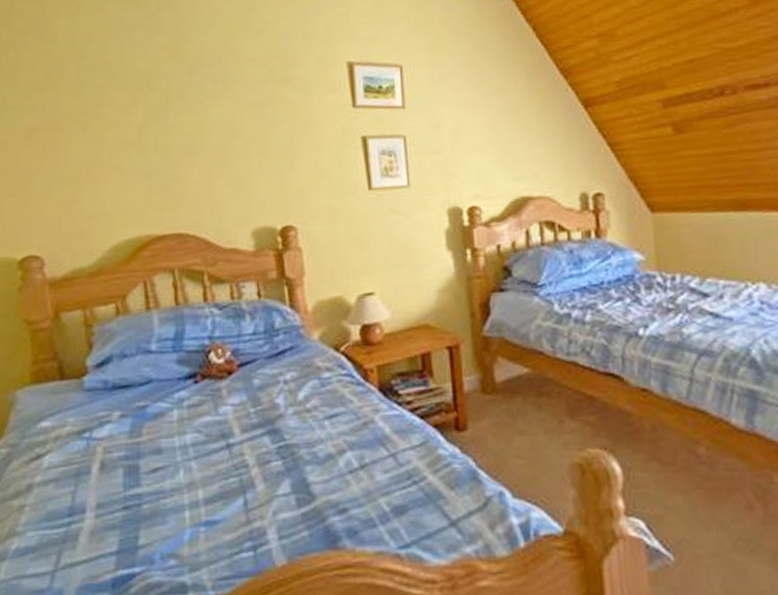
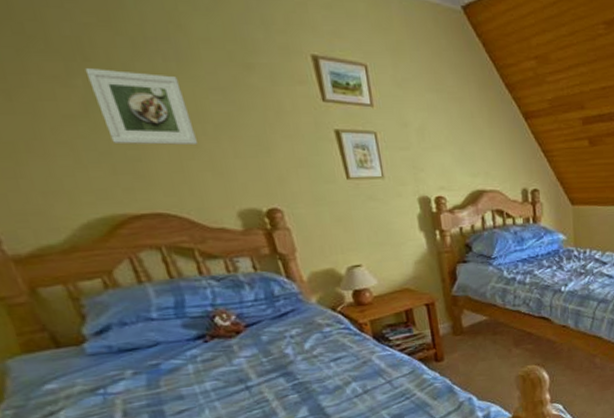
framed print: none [147,96,228,165] -> present [84,69,199,146]

